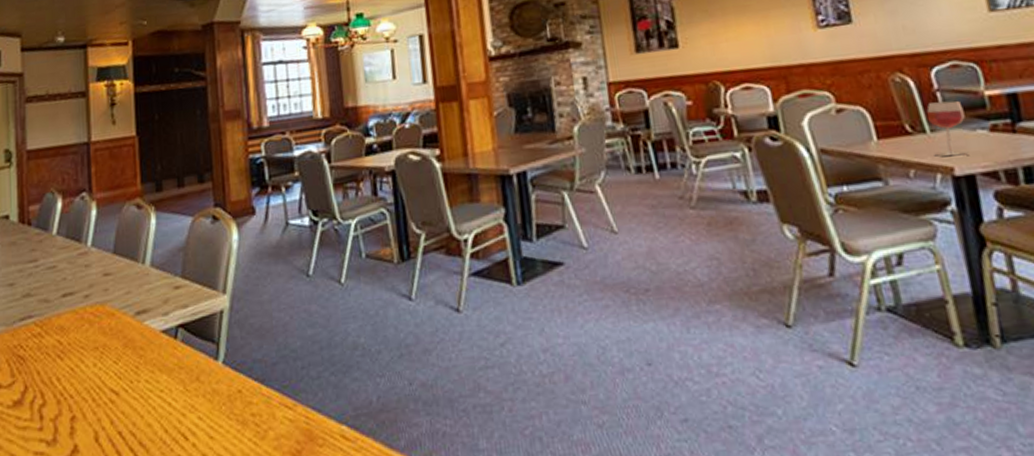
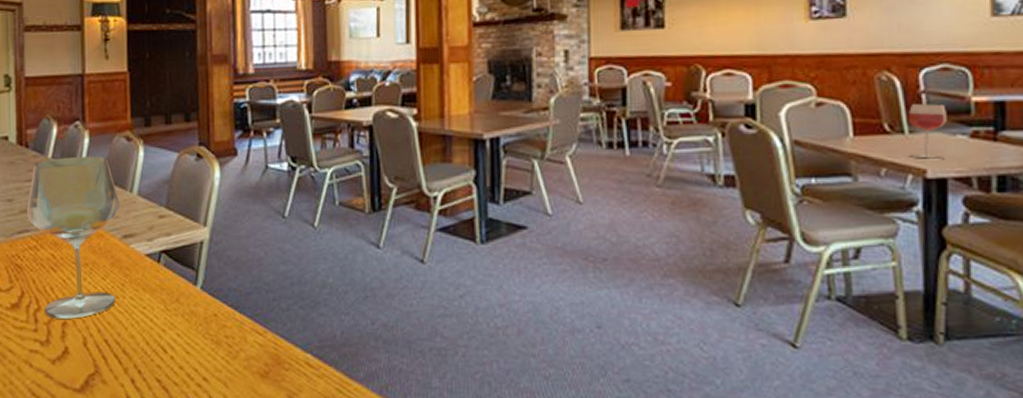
wine glass: none [29,228,132,414] -> present [26,156,120,319]

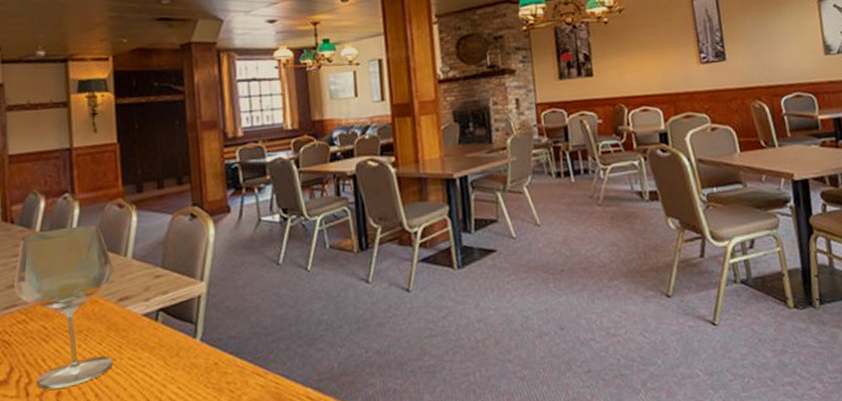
wineglass: present [907,103,947,159] -> none [776,122,804,166]

